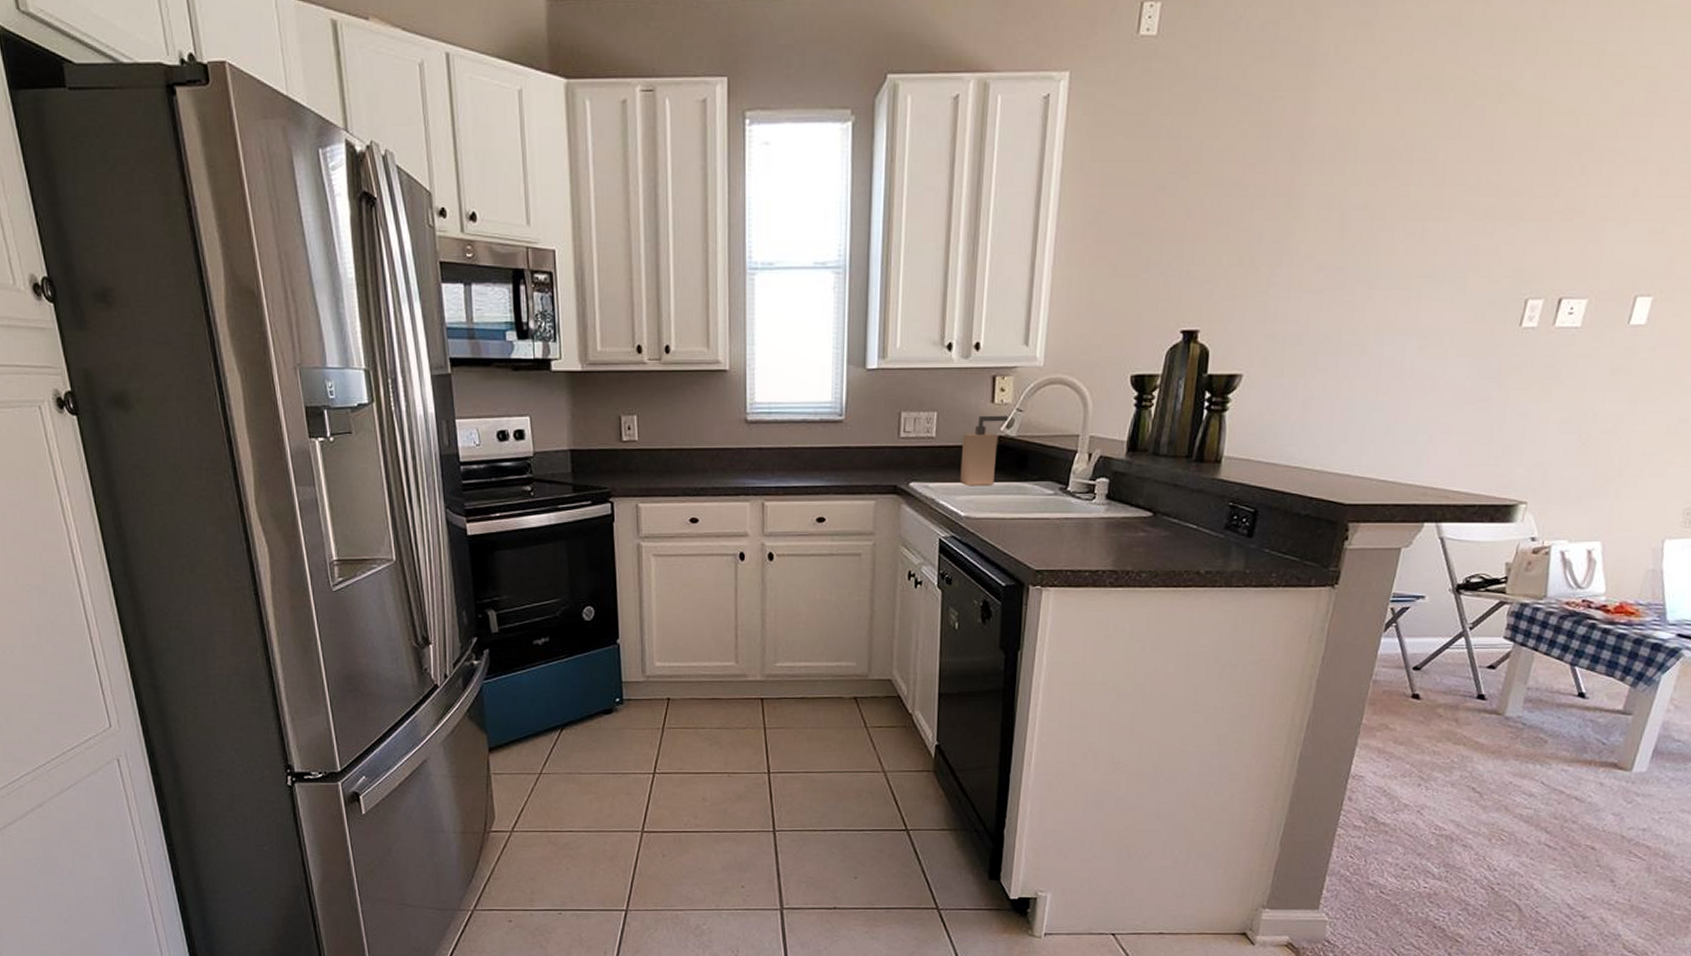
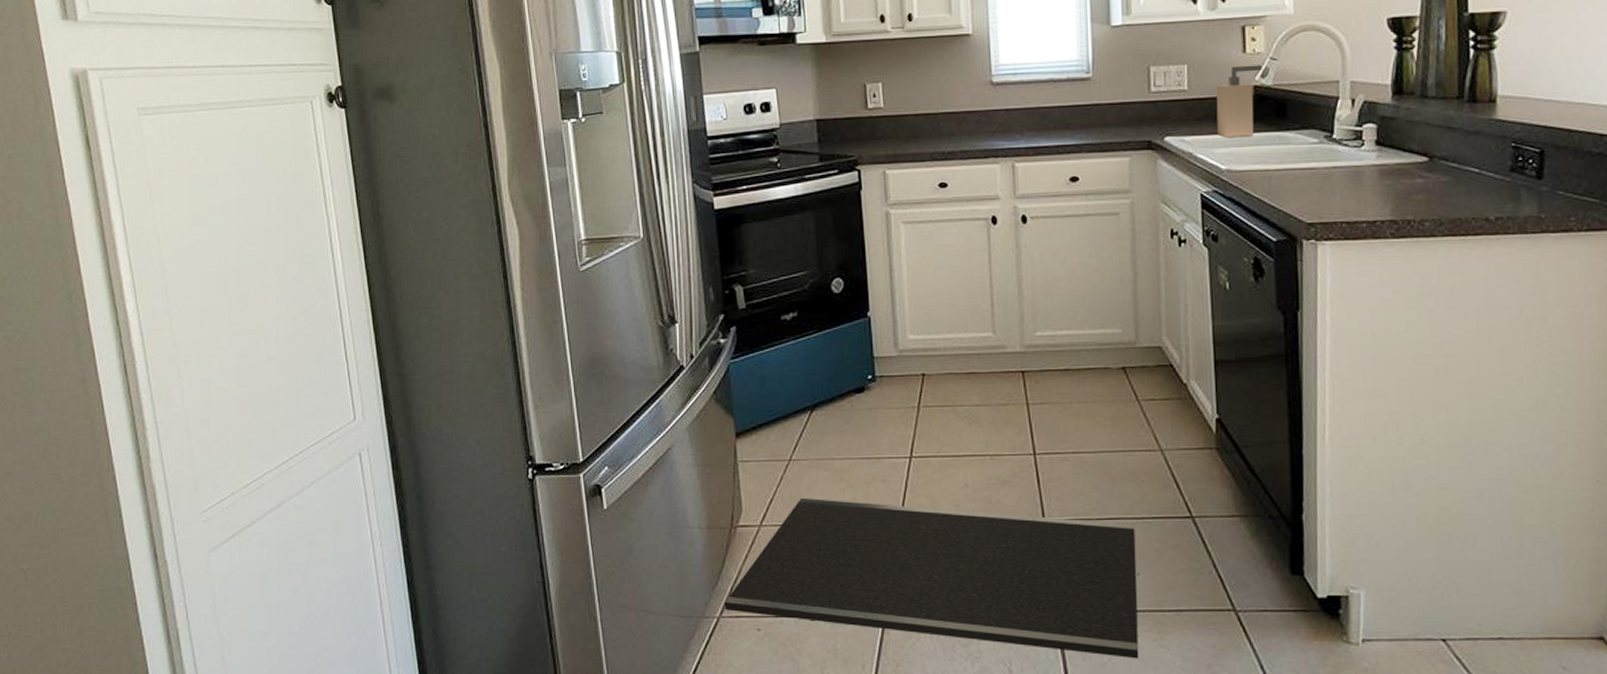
door mat: none [478,807,855,948] -> present [724,497,1139,659]

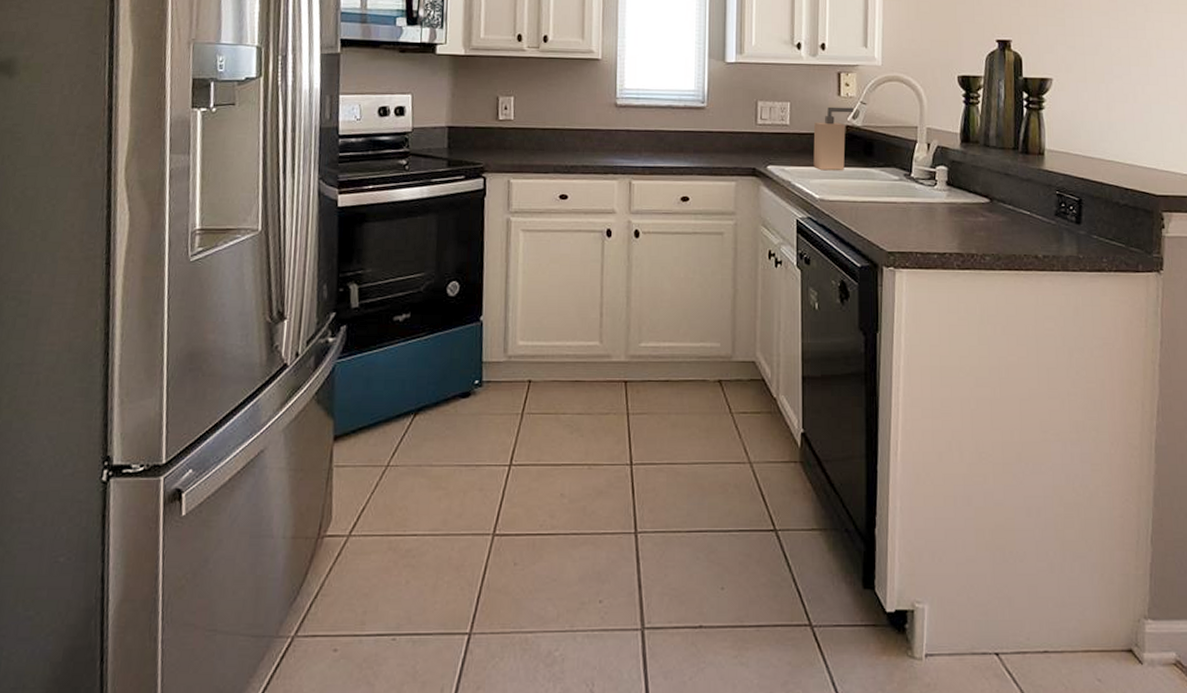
door mat: present [724,497,1139,659] -> none [301,506,722,678]

